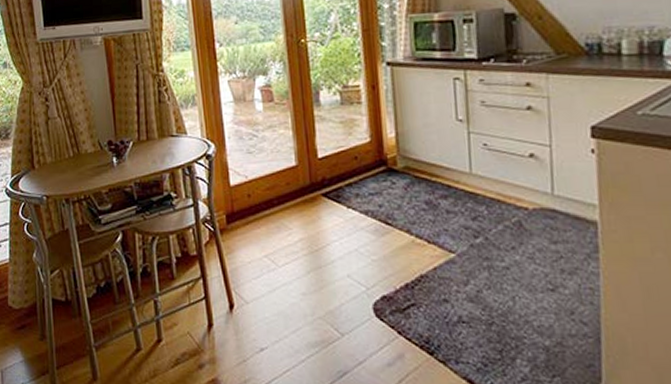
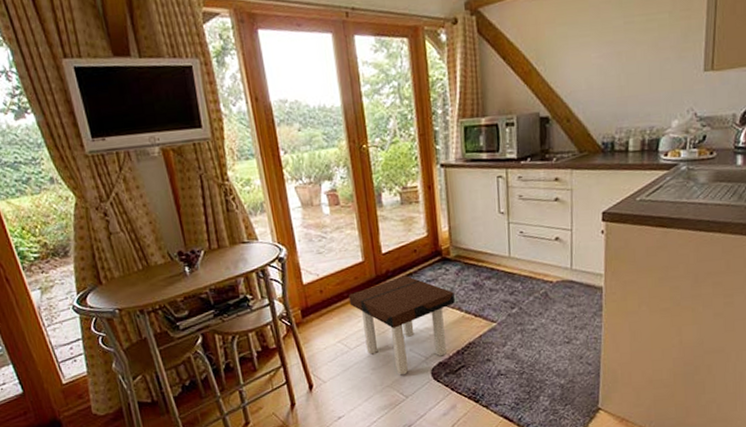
side table: none [279,185,403,307] -> present [348,275,455,376]

